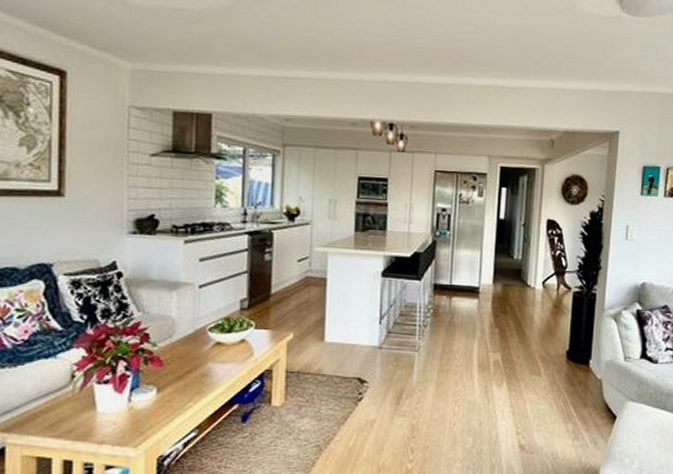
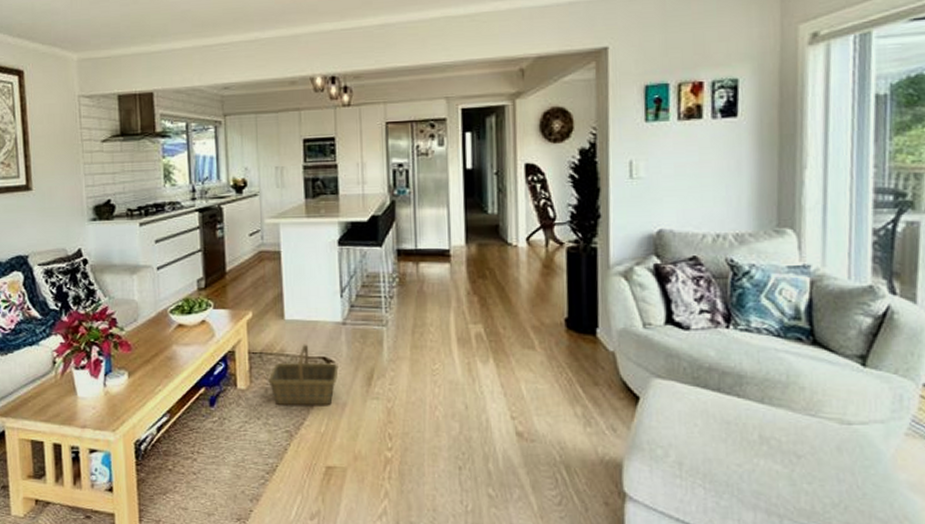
basket: none [303,365,371,423] -> present [268,344,339,406]

